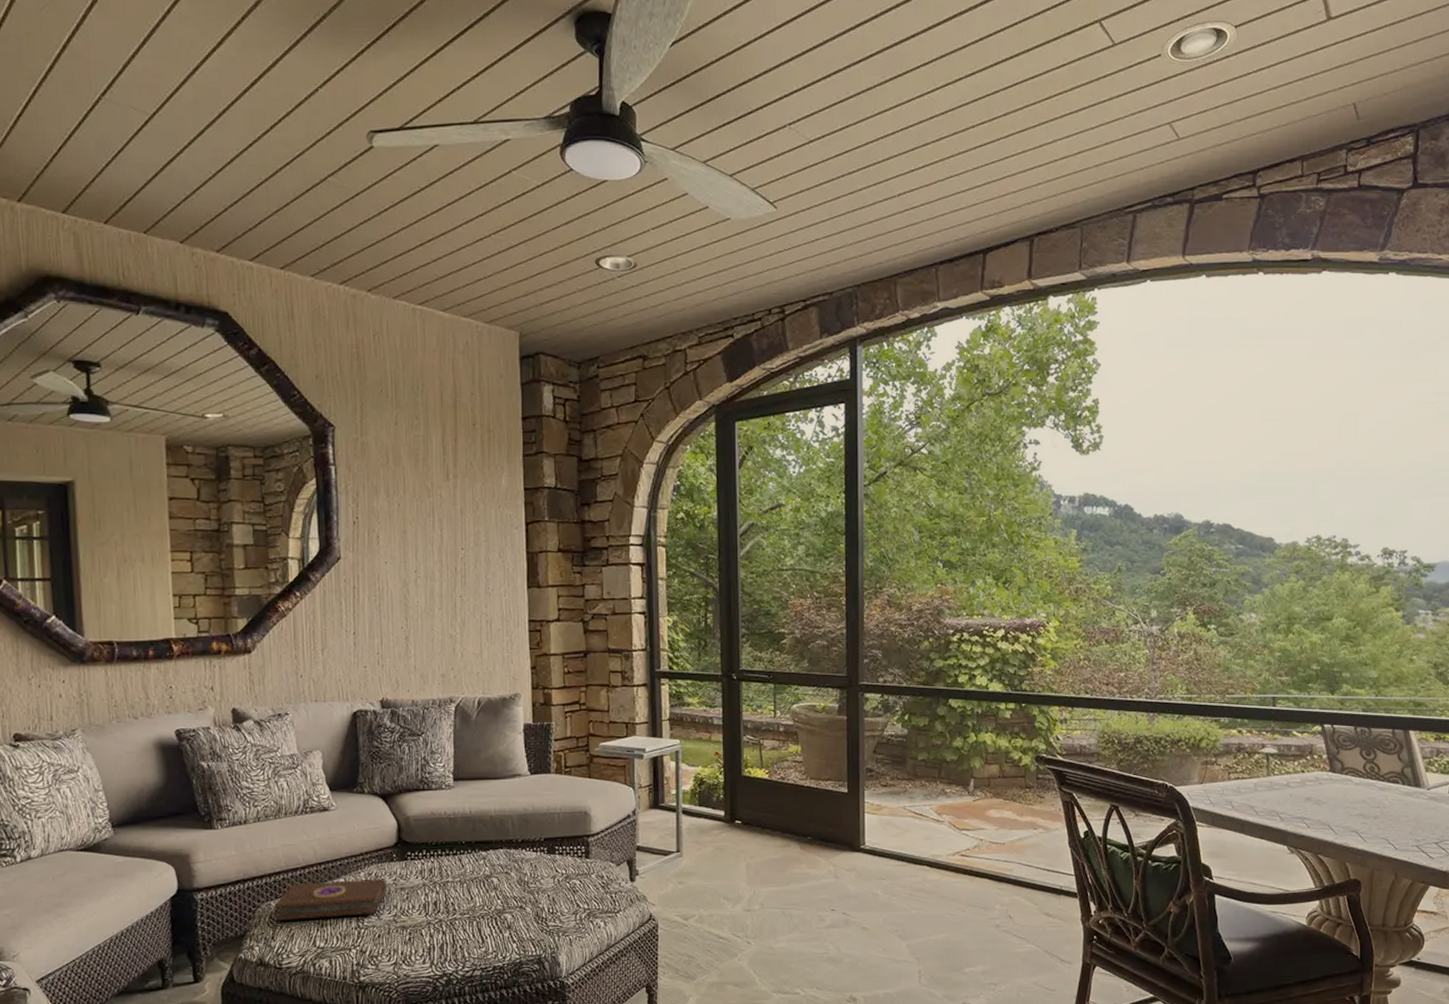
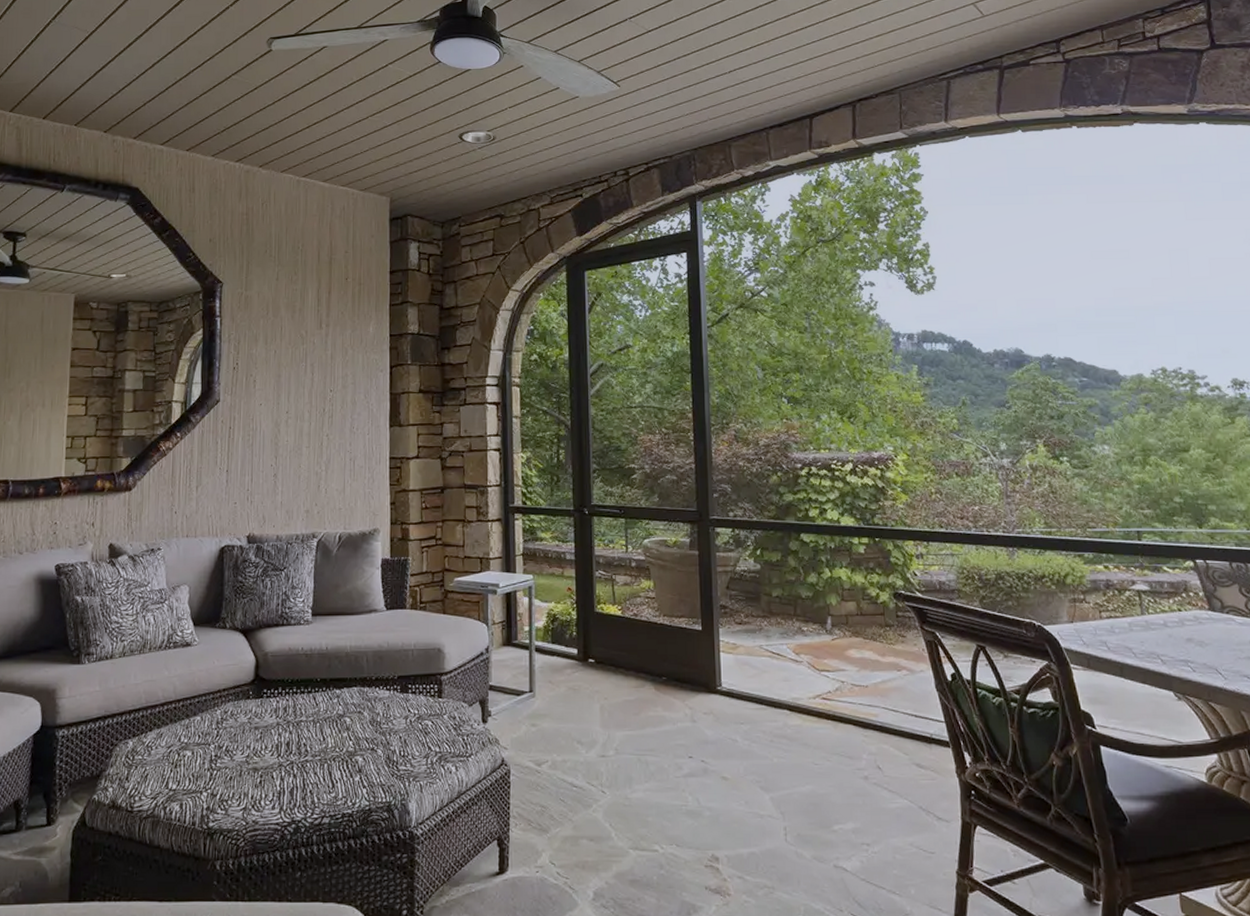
book: present [274,878,387,922] -> none [131,717,241,761]

